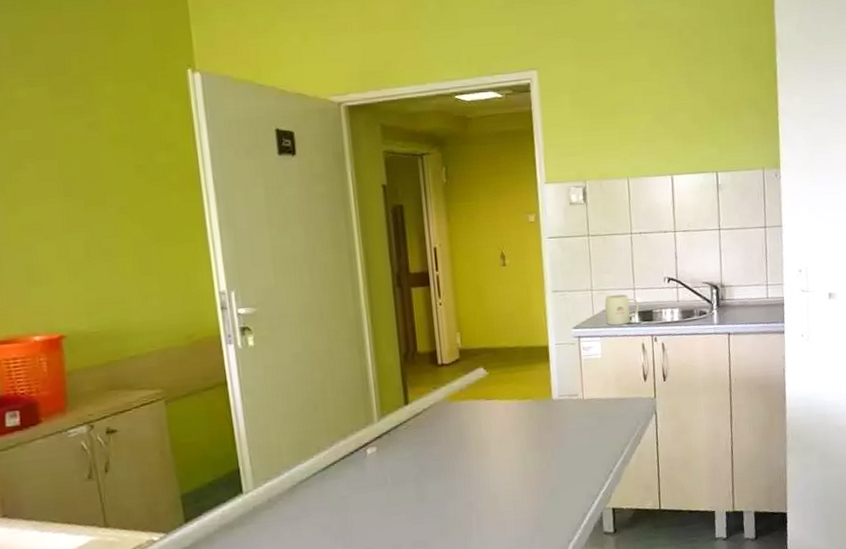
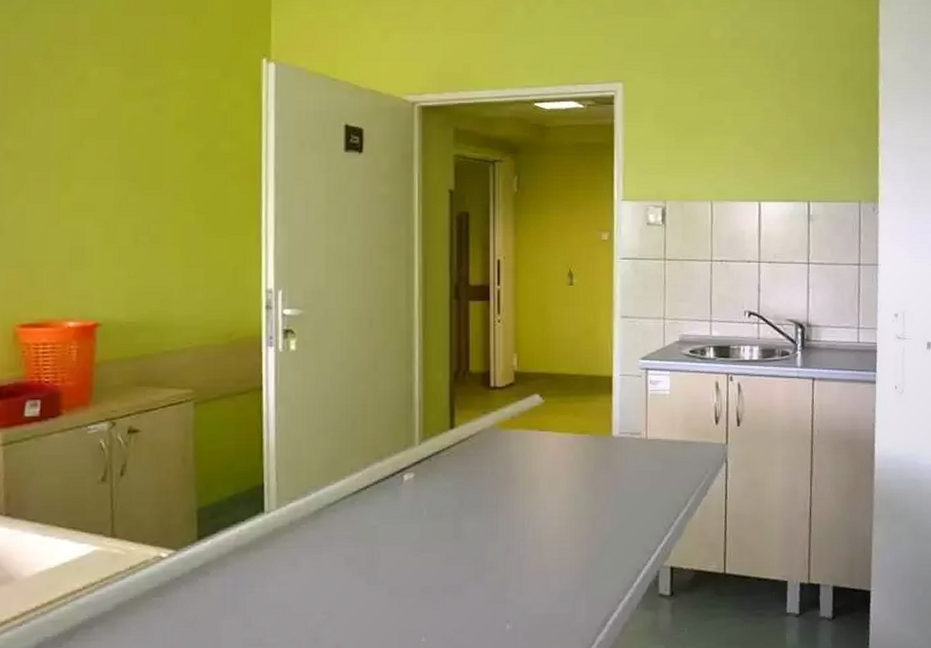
mug: present [604,294,639,326] -> none [677,325,715,360]

